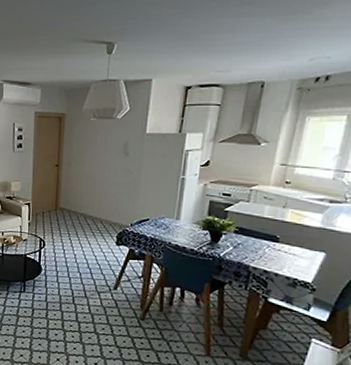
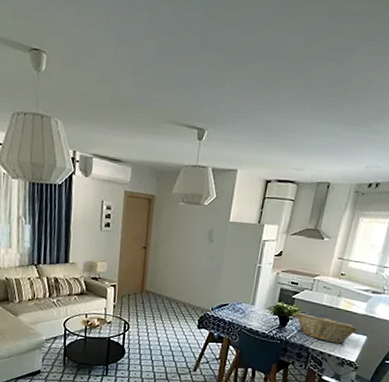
fruit basket: none [229,226,313,262] -> present [295,312,358,344]

